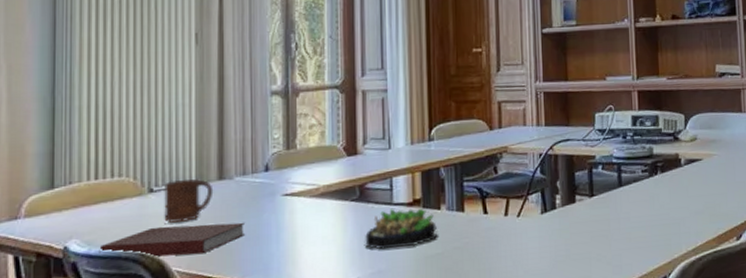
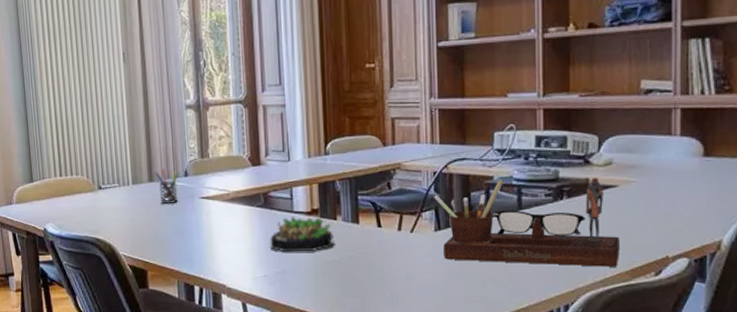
notebook: present [99,222,246,257] -> none [67,218,173,243]
cup: present [164,178,214,224] -> none [109,179,146,216]
pen holder: none [227,163,257,206] -> present [155,168,179,205]
desk organizer: none [540,152,707,242] -> present [434,177,620,267]

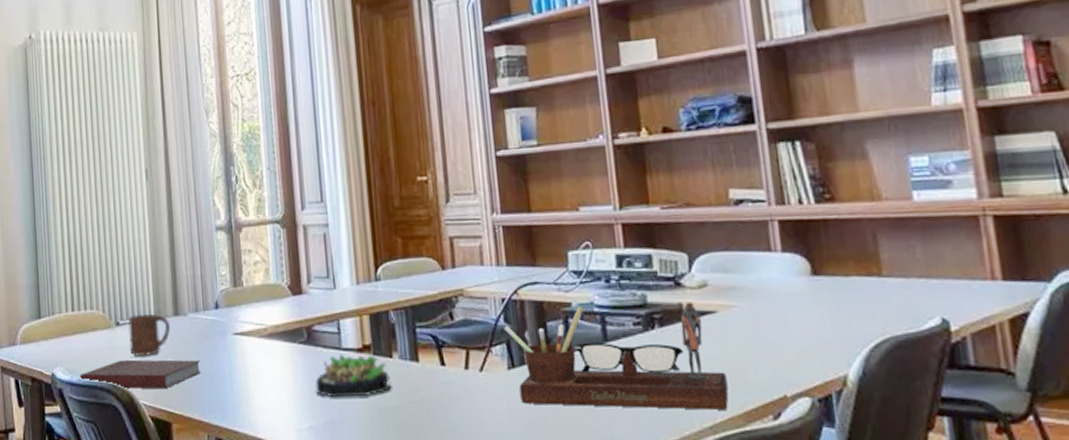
notebook: none [67,218,173,243] -> present [79,359,202,390]
cup: none [109,179,146,216] -> present [128,313,171,358]
pen holder: present [155,168,179,205] -> none [181,300,208,343]

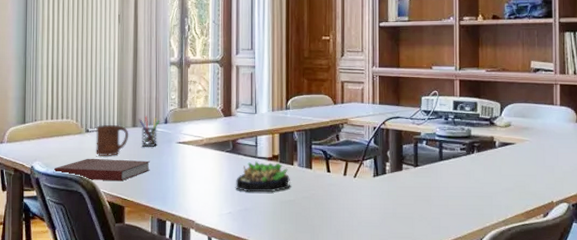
pen holder: none [181,300,208,343] -> present [139,116,160,148]
desk organizer: present [504,301,729,410] -> none [374,135,517,209]

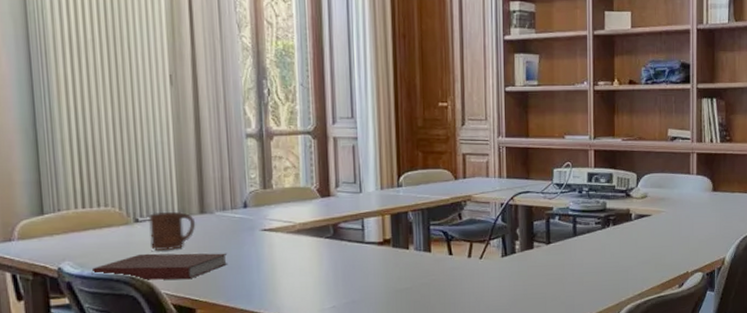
pen holder: present [139,116,160,148] -> none [208,199,236,238]
succulent plant: present [235,160,291,193] -> none [338,246,407,283]

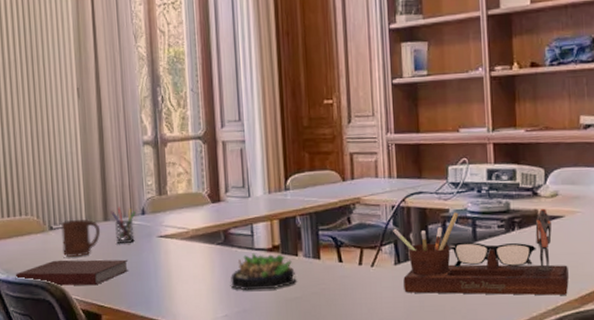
pen holder: none [208,199,236,238] -> present [111,207,136,245]
succulent plant: none [338,246,407,283] -> present [230,252,297,291]
desk organizer: none [501,208,653,283] -> present [393,208,569,296]

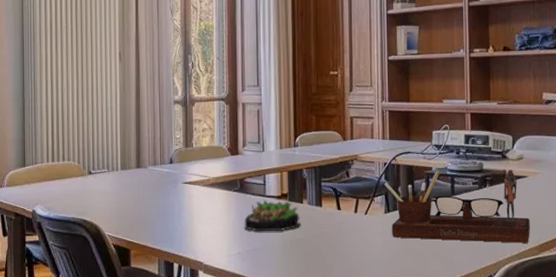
notebook: present [15,259,129,286] -> none [56,200,157,224]
cup: present [61,218,101,258] -> none [99,165,133,199]
pen holder: present [111,207,136,245] -> none [143,156,164,189]

